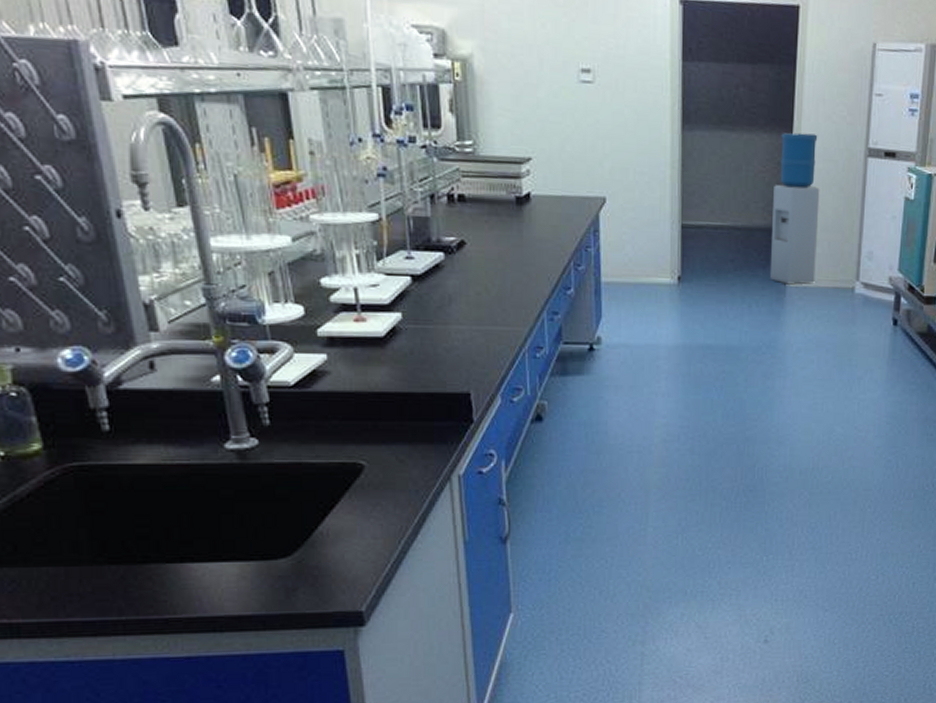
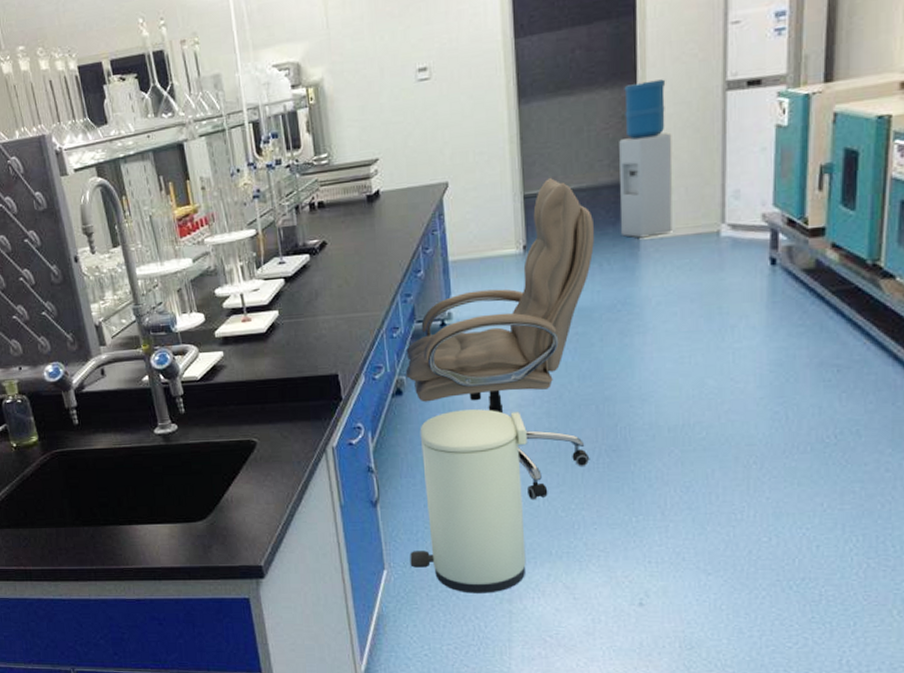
pedal bin: none [540,442,670,636] -> present [410,409,527,593]
office chair: none [547,210,746,539] -> present [405,177,594,500]

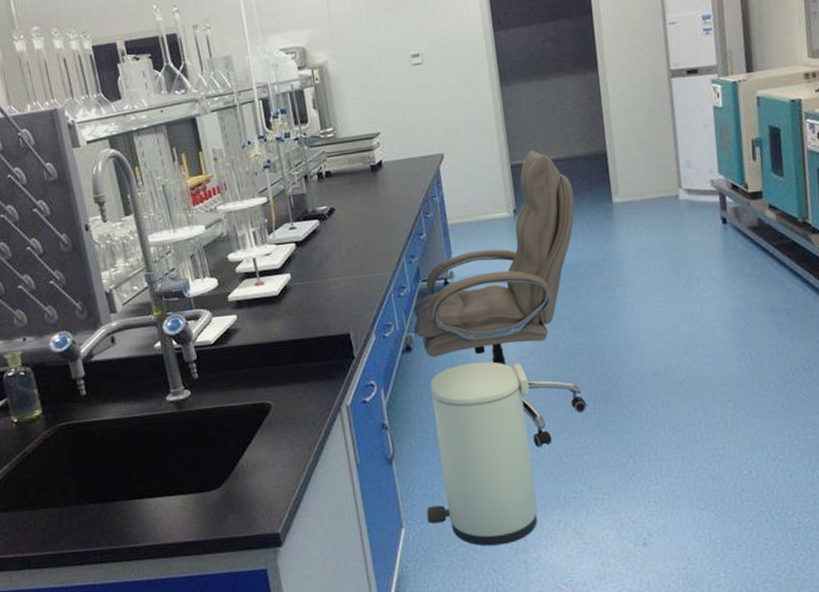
water cooler: present [619,79,673,238] -> none [588,68,639,202]

